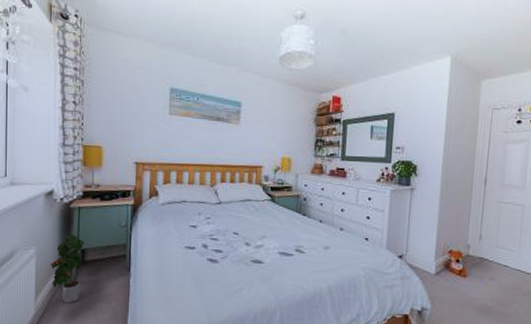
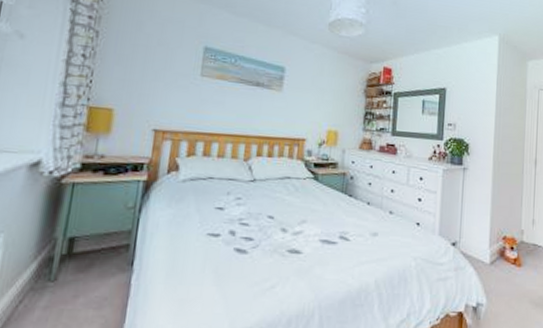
potted plant: present [50,235,84,303] -> none [21,218,75,311]

